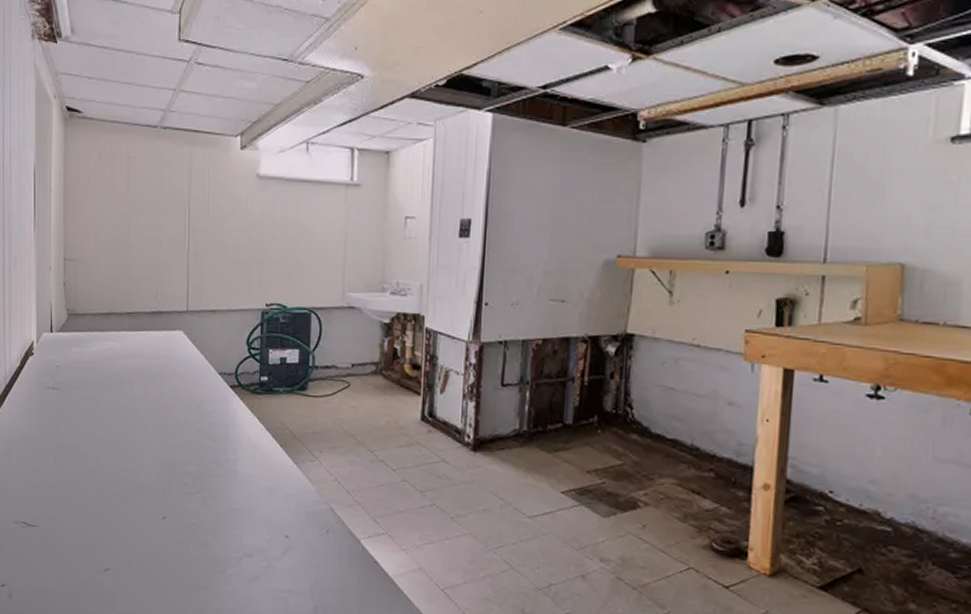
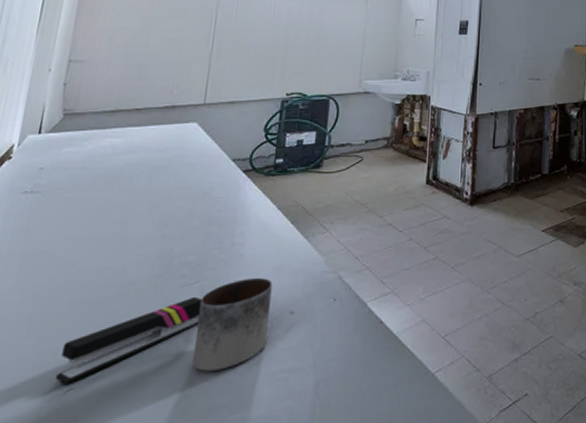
stapler: none [96,505,204,564] -> present [56,296,201,384]
mug: none [202,496,267,578] -> present [192,277,273,372]

